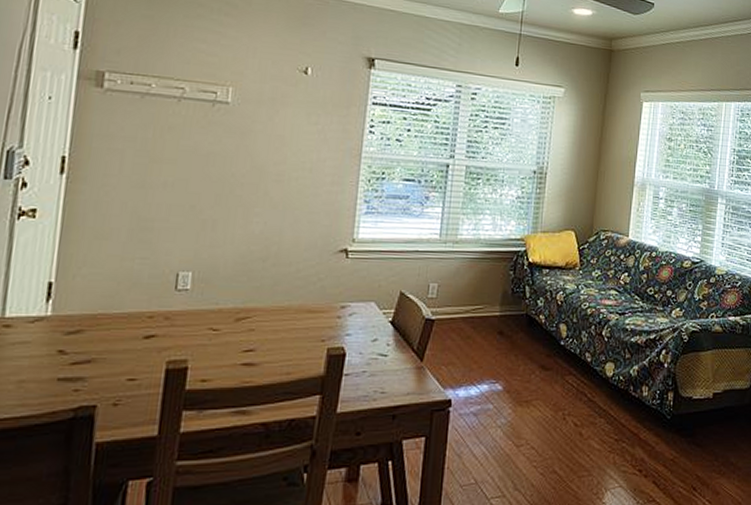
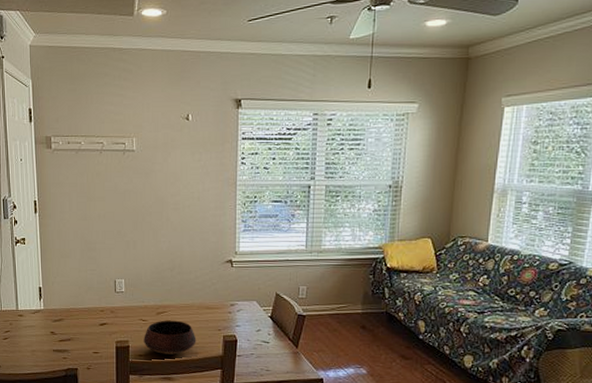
bowl: none [211,328,290,377] -> present [144,320,196,355]

